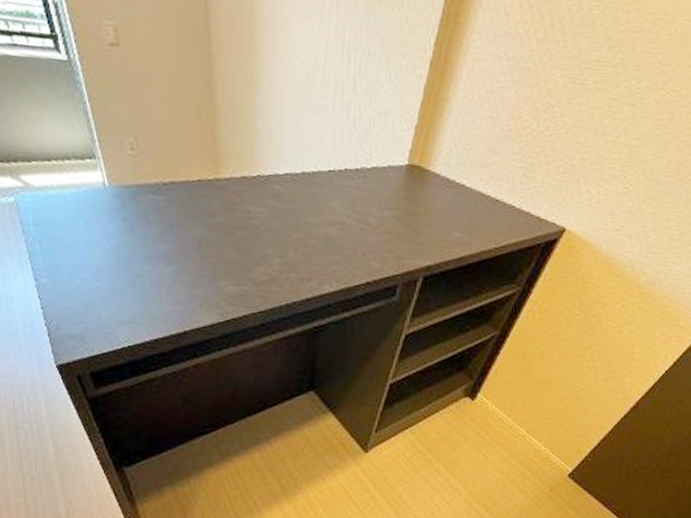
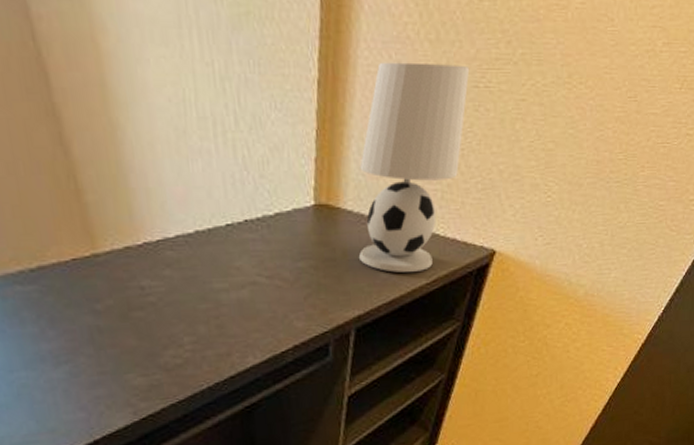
table lamp: none [438,51,570,236] -> present [358,62,470,273]

